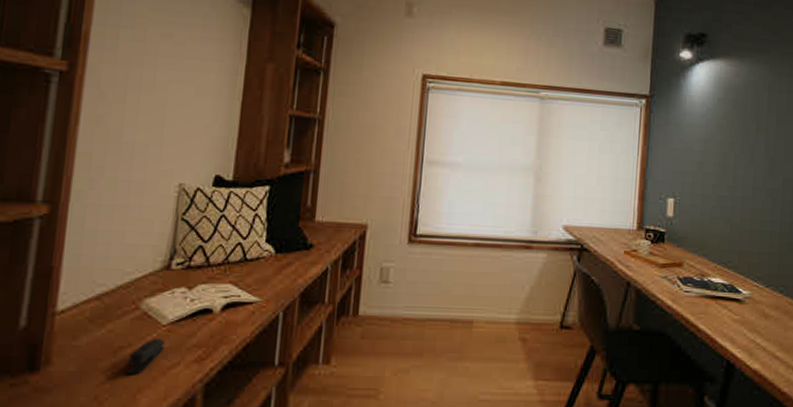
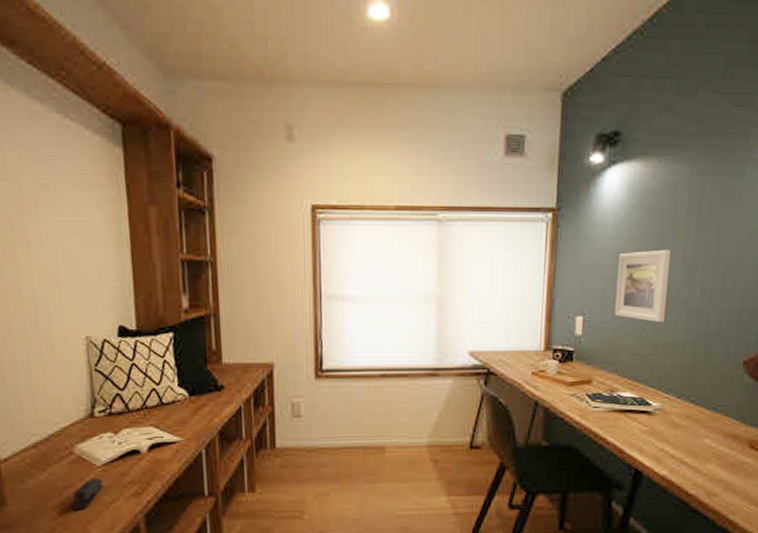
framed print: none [704,140,755,211] -> present [614,249,672,323]

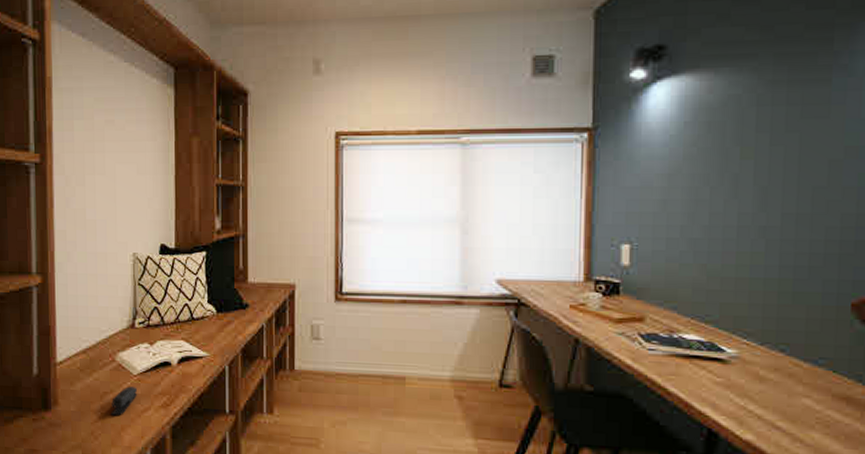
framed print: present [614,249,672,323] -> none [669,170,739,254]

